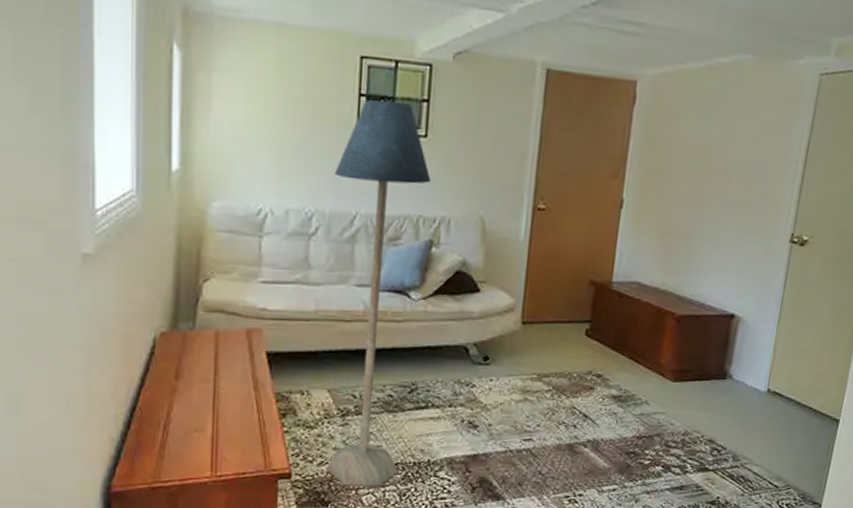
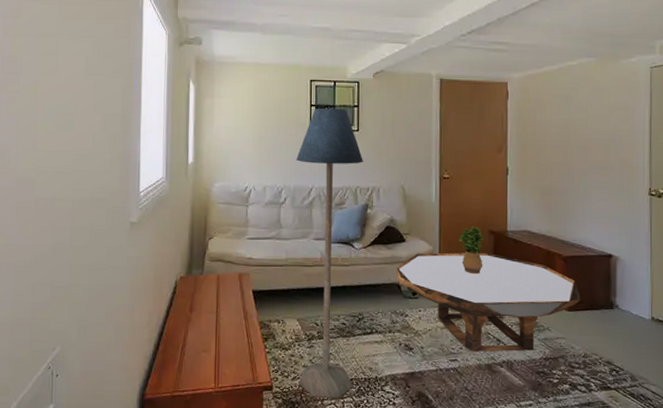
coffee table: none [464,307,690,430] -> present [397,252,581,352]
potted plant: none [548,274,583,336] -> present [458,226,485,275]

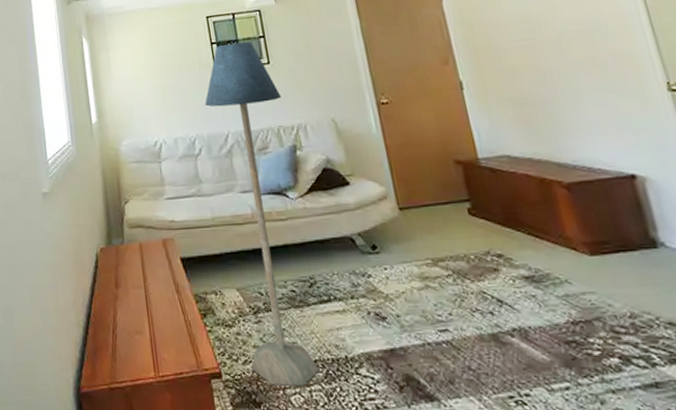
coffee table: present [397,252,581,352] -> none [345,188,605,318]
potted plant: present [458,226,485,275] -> none [416,157,457,218]

